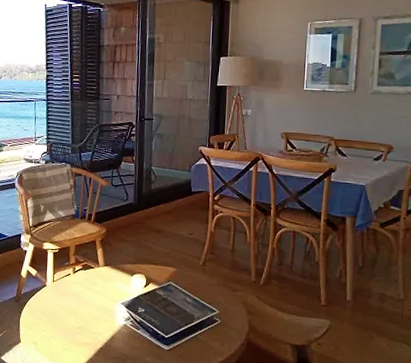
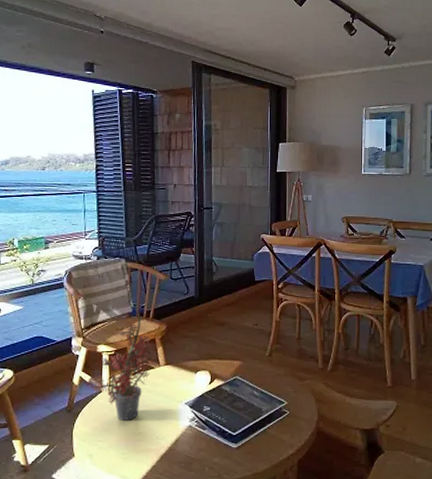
potted plant: none [34,211,100,314] -> present [88,308,160,421]

